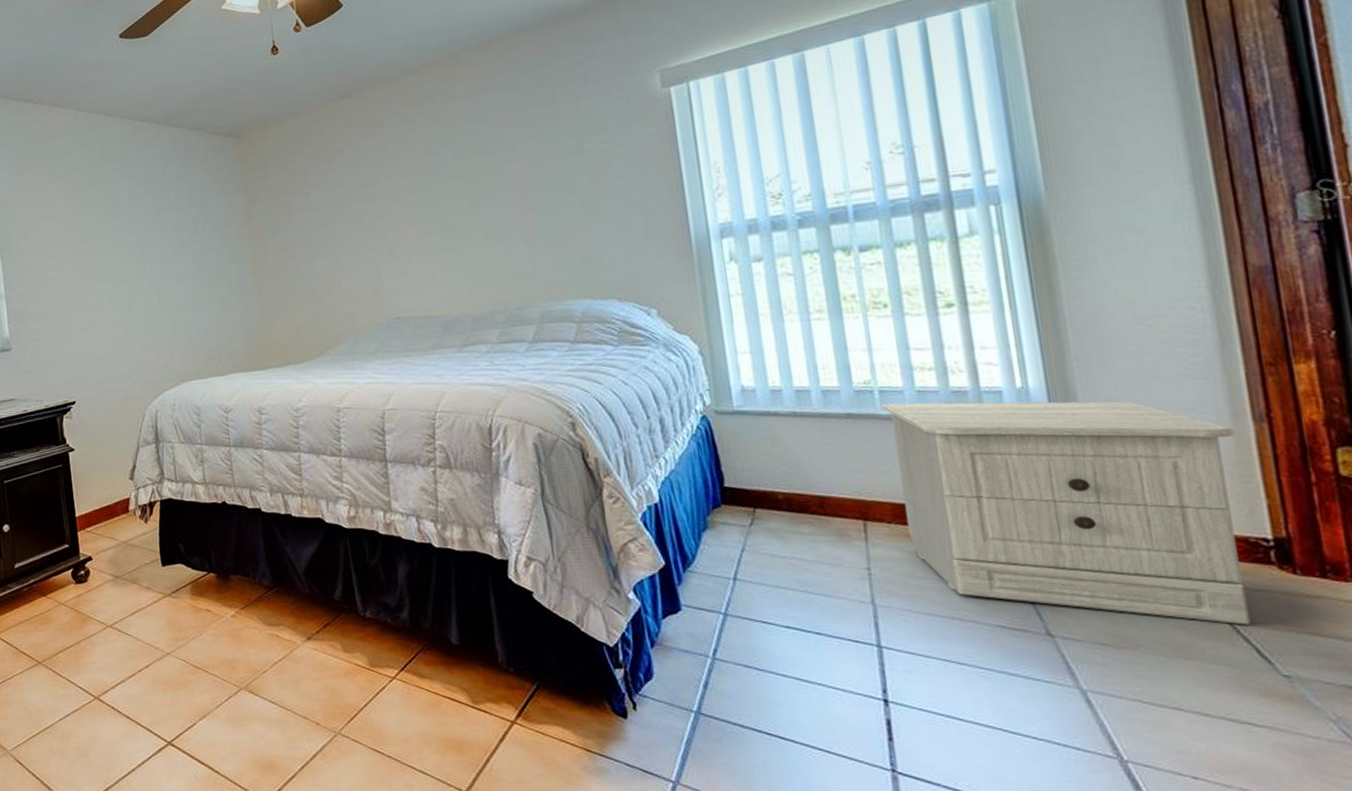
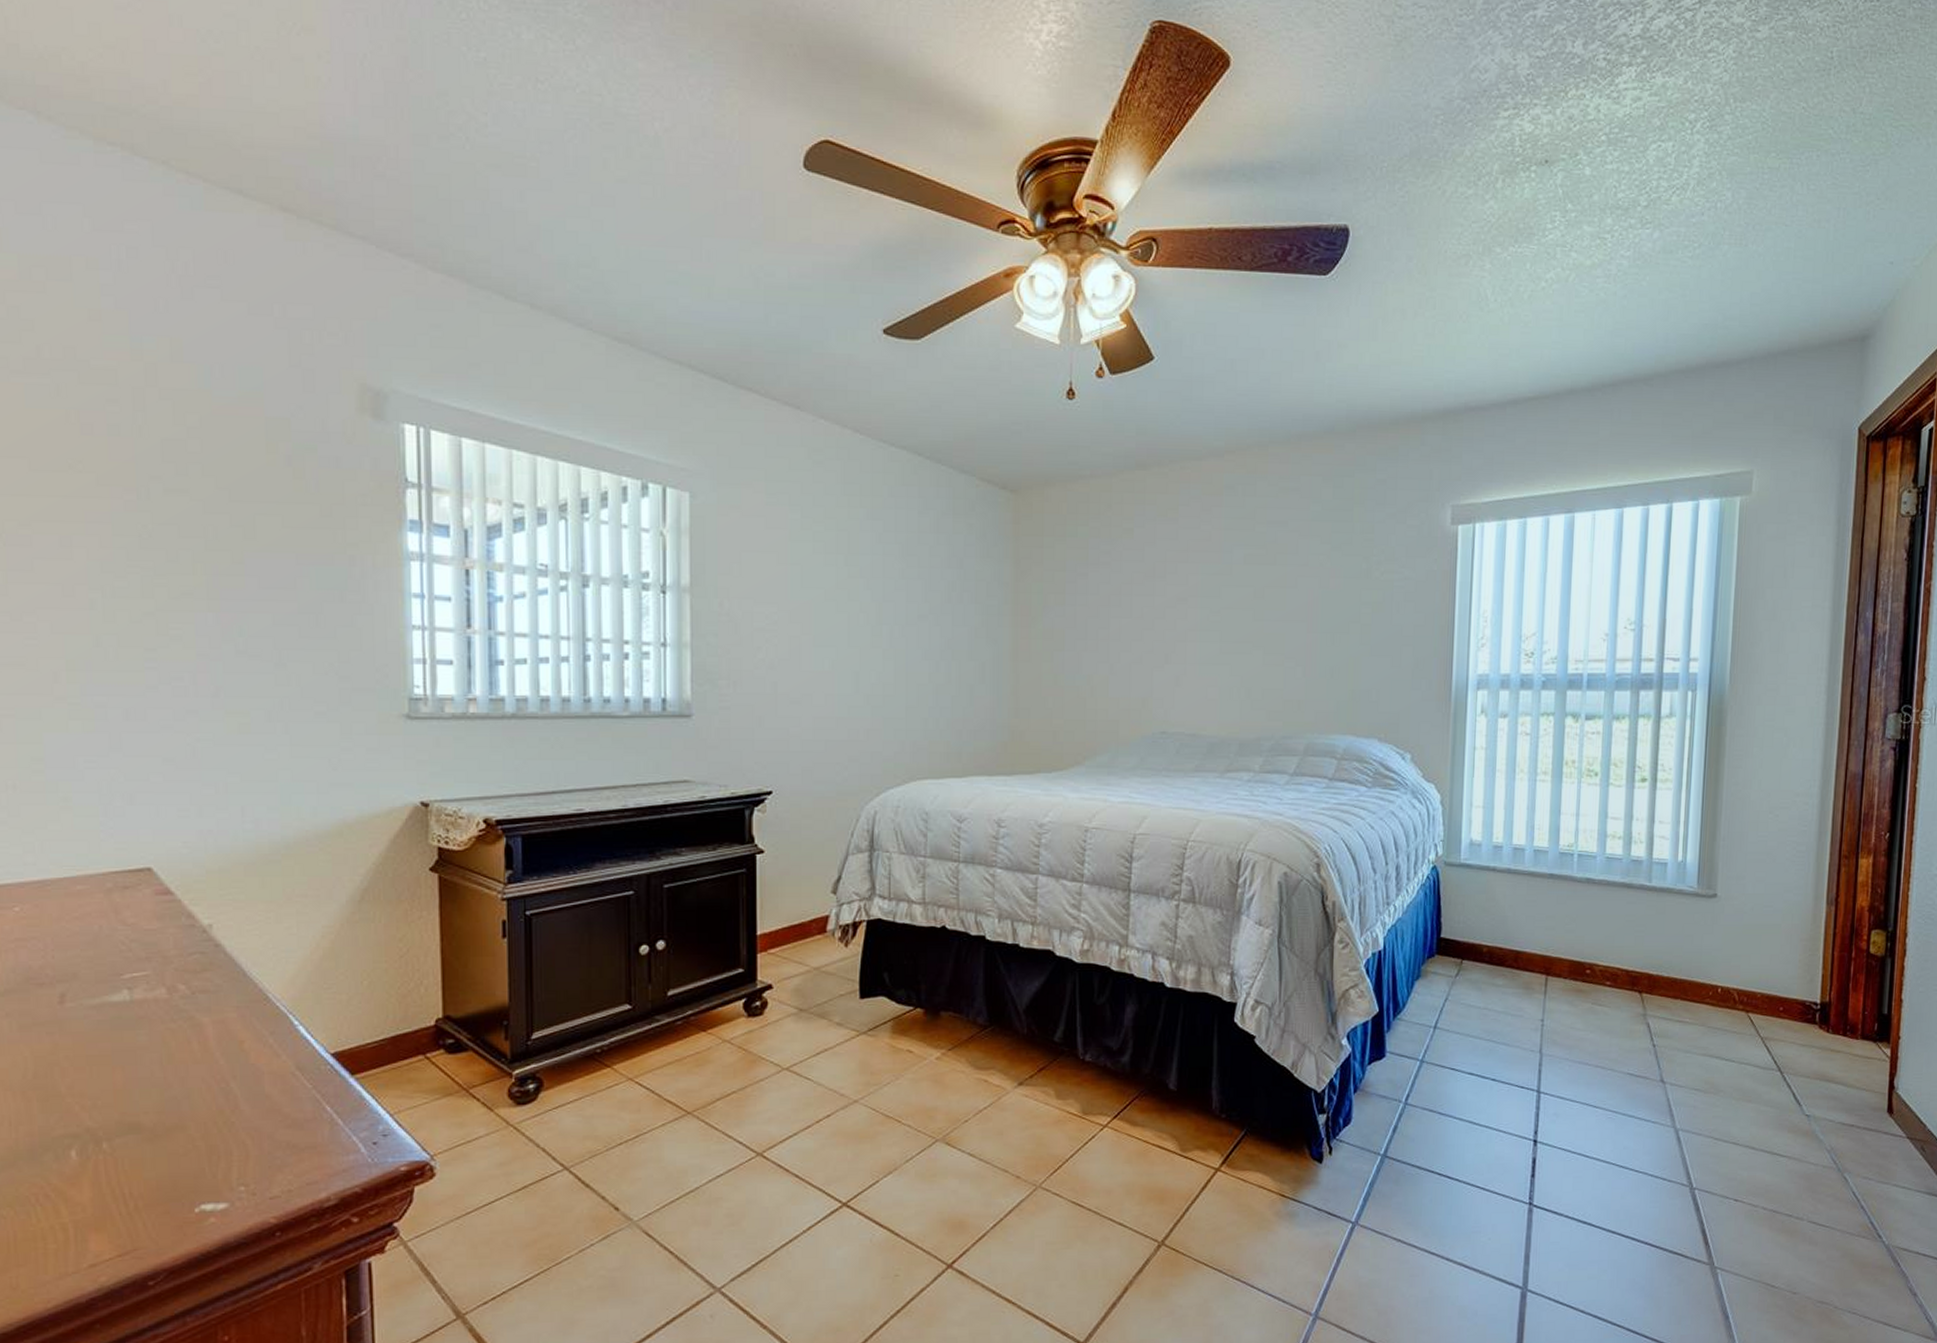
nightstand: present [880,401,1251,625] -> none [1577,867,1814,1074]

